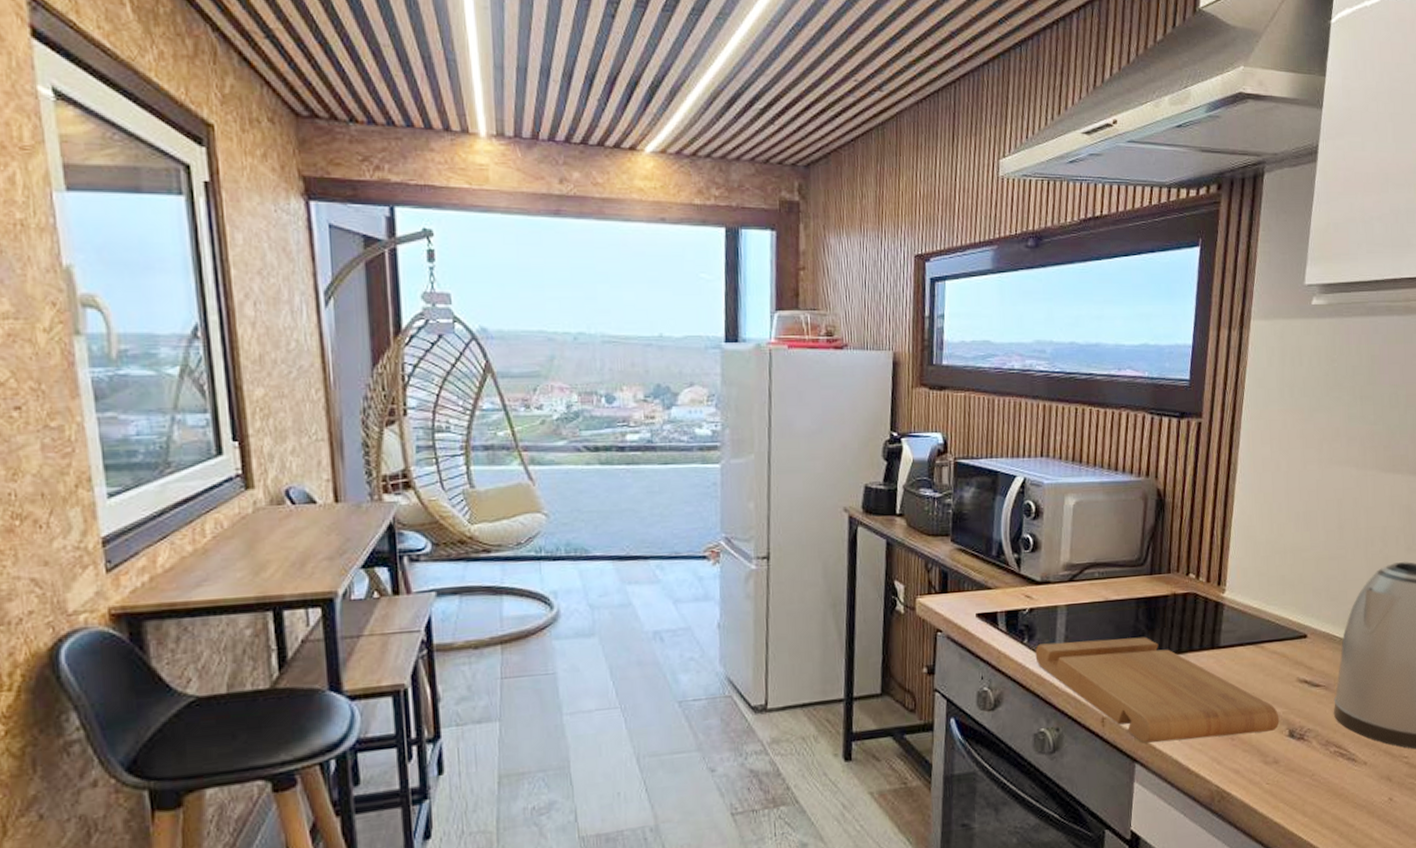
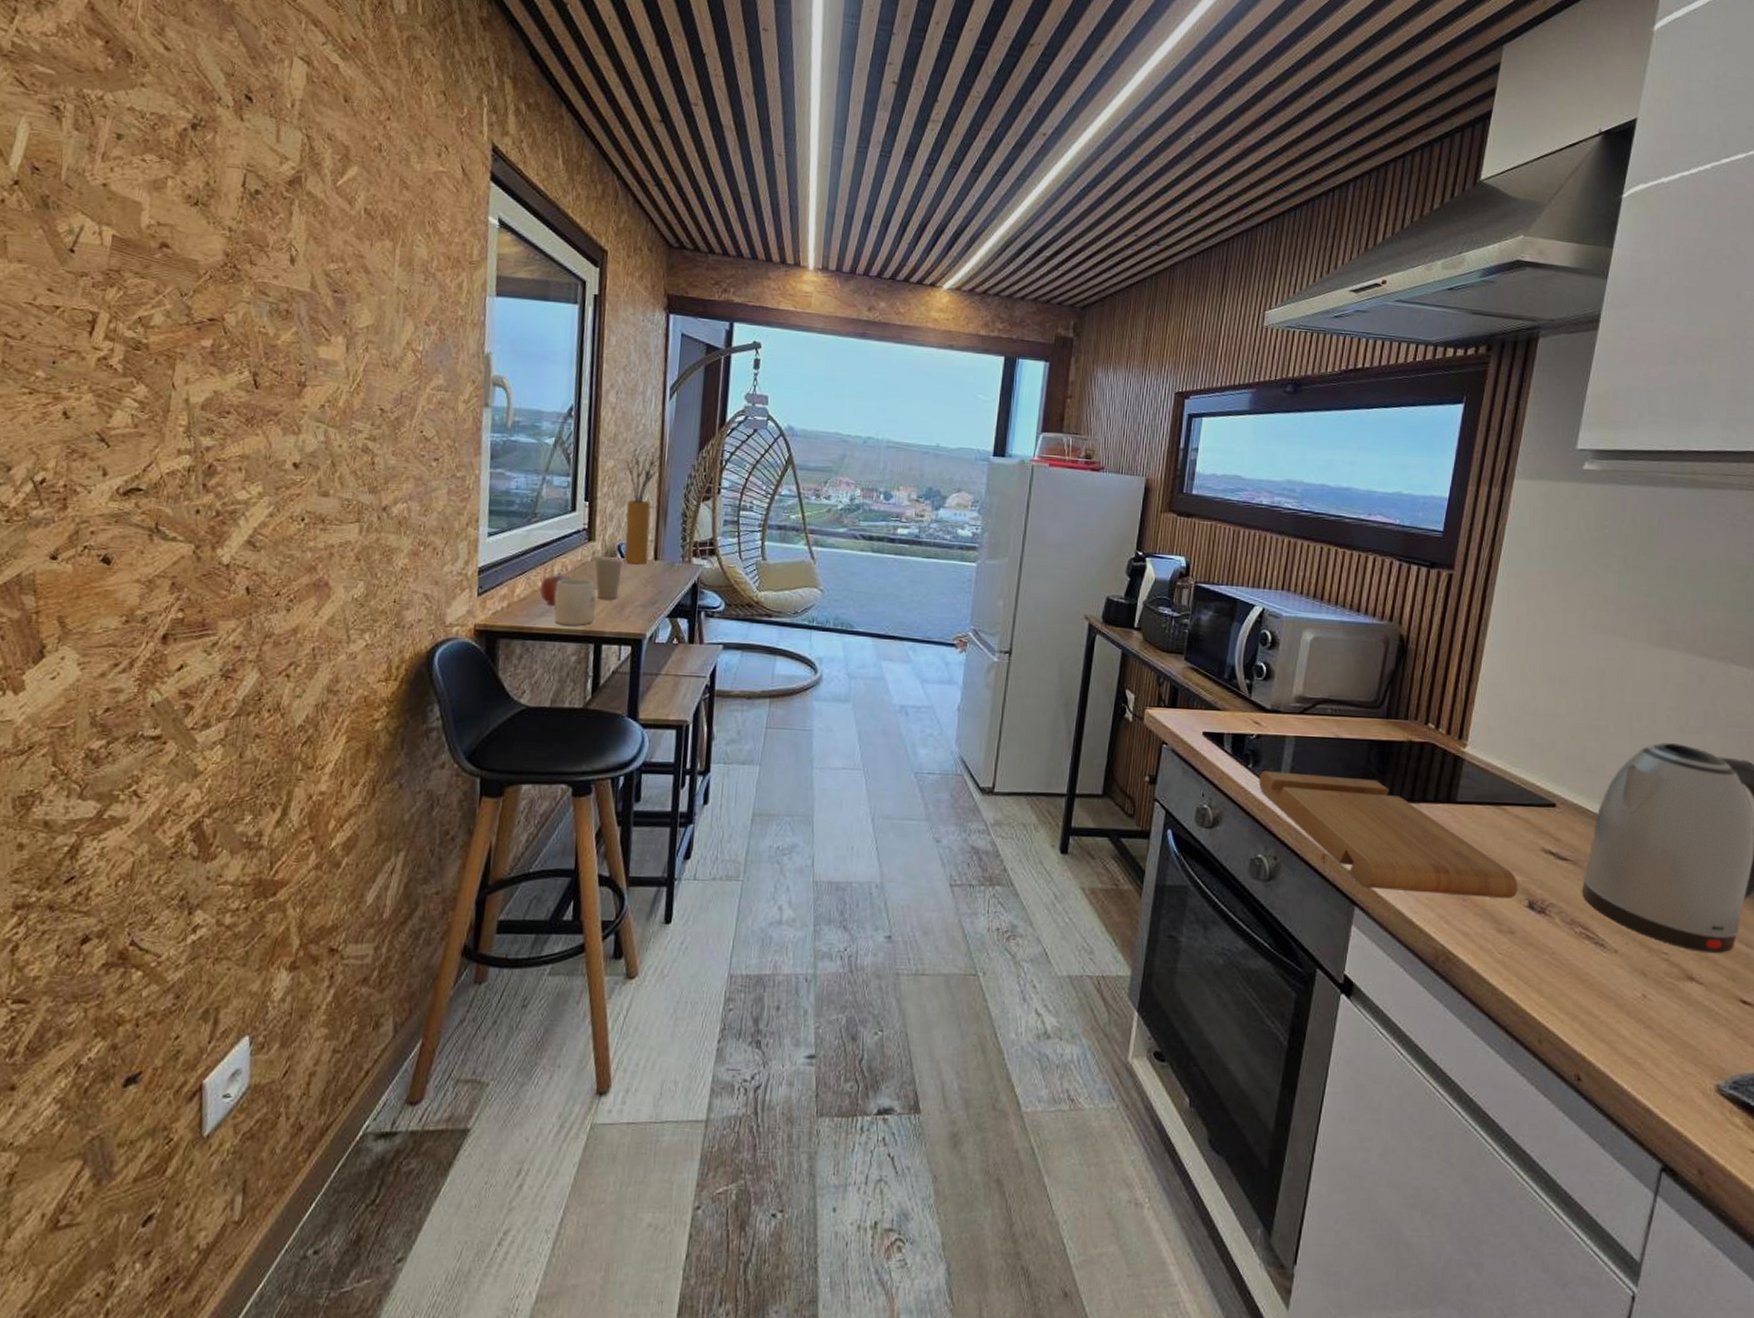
fruit: none [189,531,229,572] -> present [539,572,570,605]
mug: none [210,535,268,595] -> present [554,578,596,626]
cup: none [257,508,296,557] -> present [594,558,623,599]
vase: none [280,364,329,511] -> present [624,445,665,565]

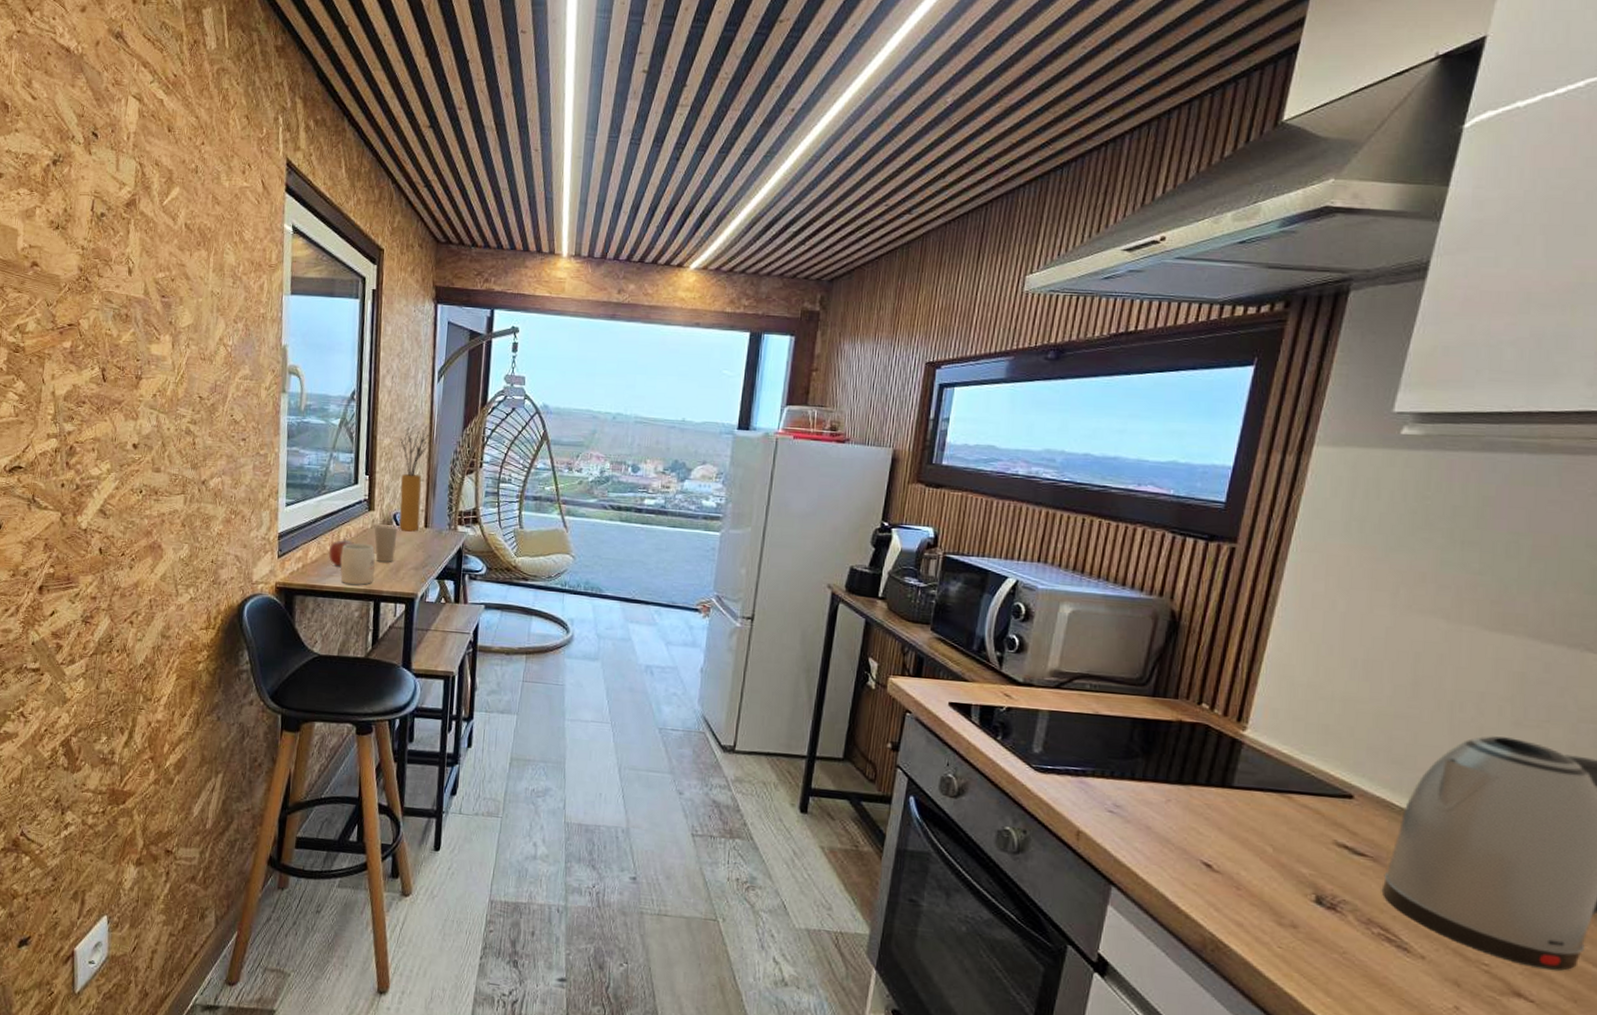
cutting board: present [1259,771,1518,898] -> none [1008,744,1304,891]

